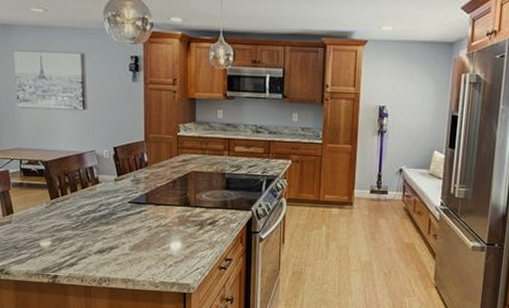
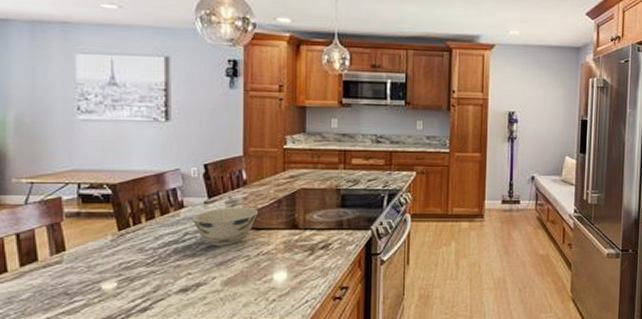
bowl: none [106,185,157,217] -> present [193,208,258,246]

